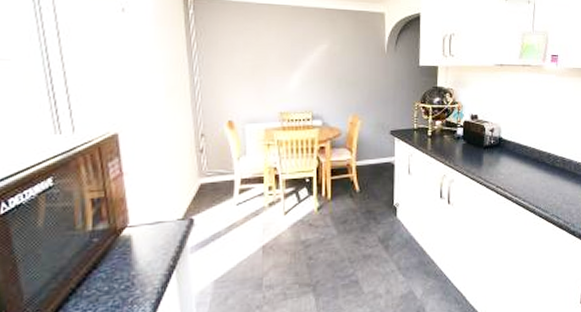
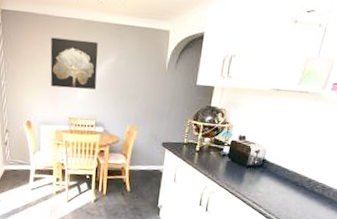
wall art: none [254,25,310,80] -> present [50,37,98,90]

